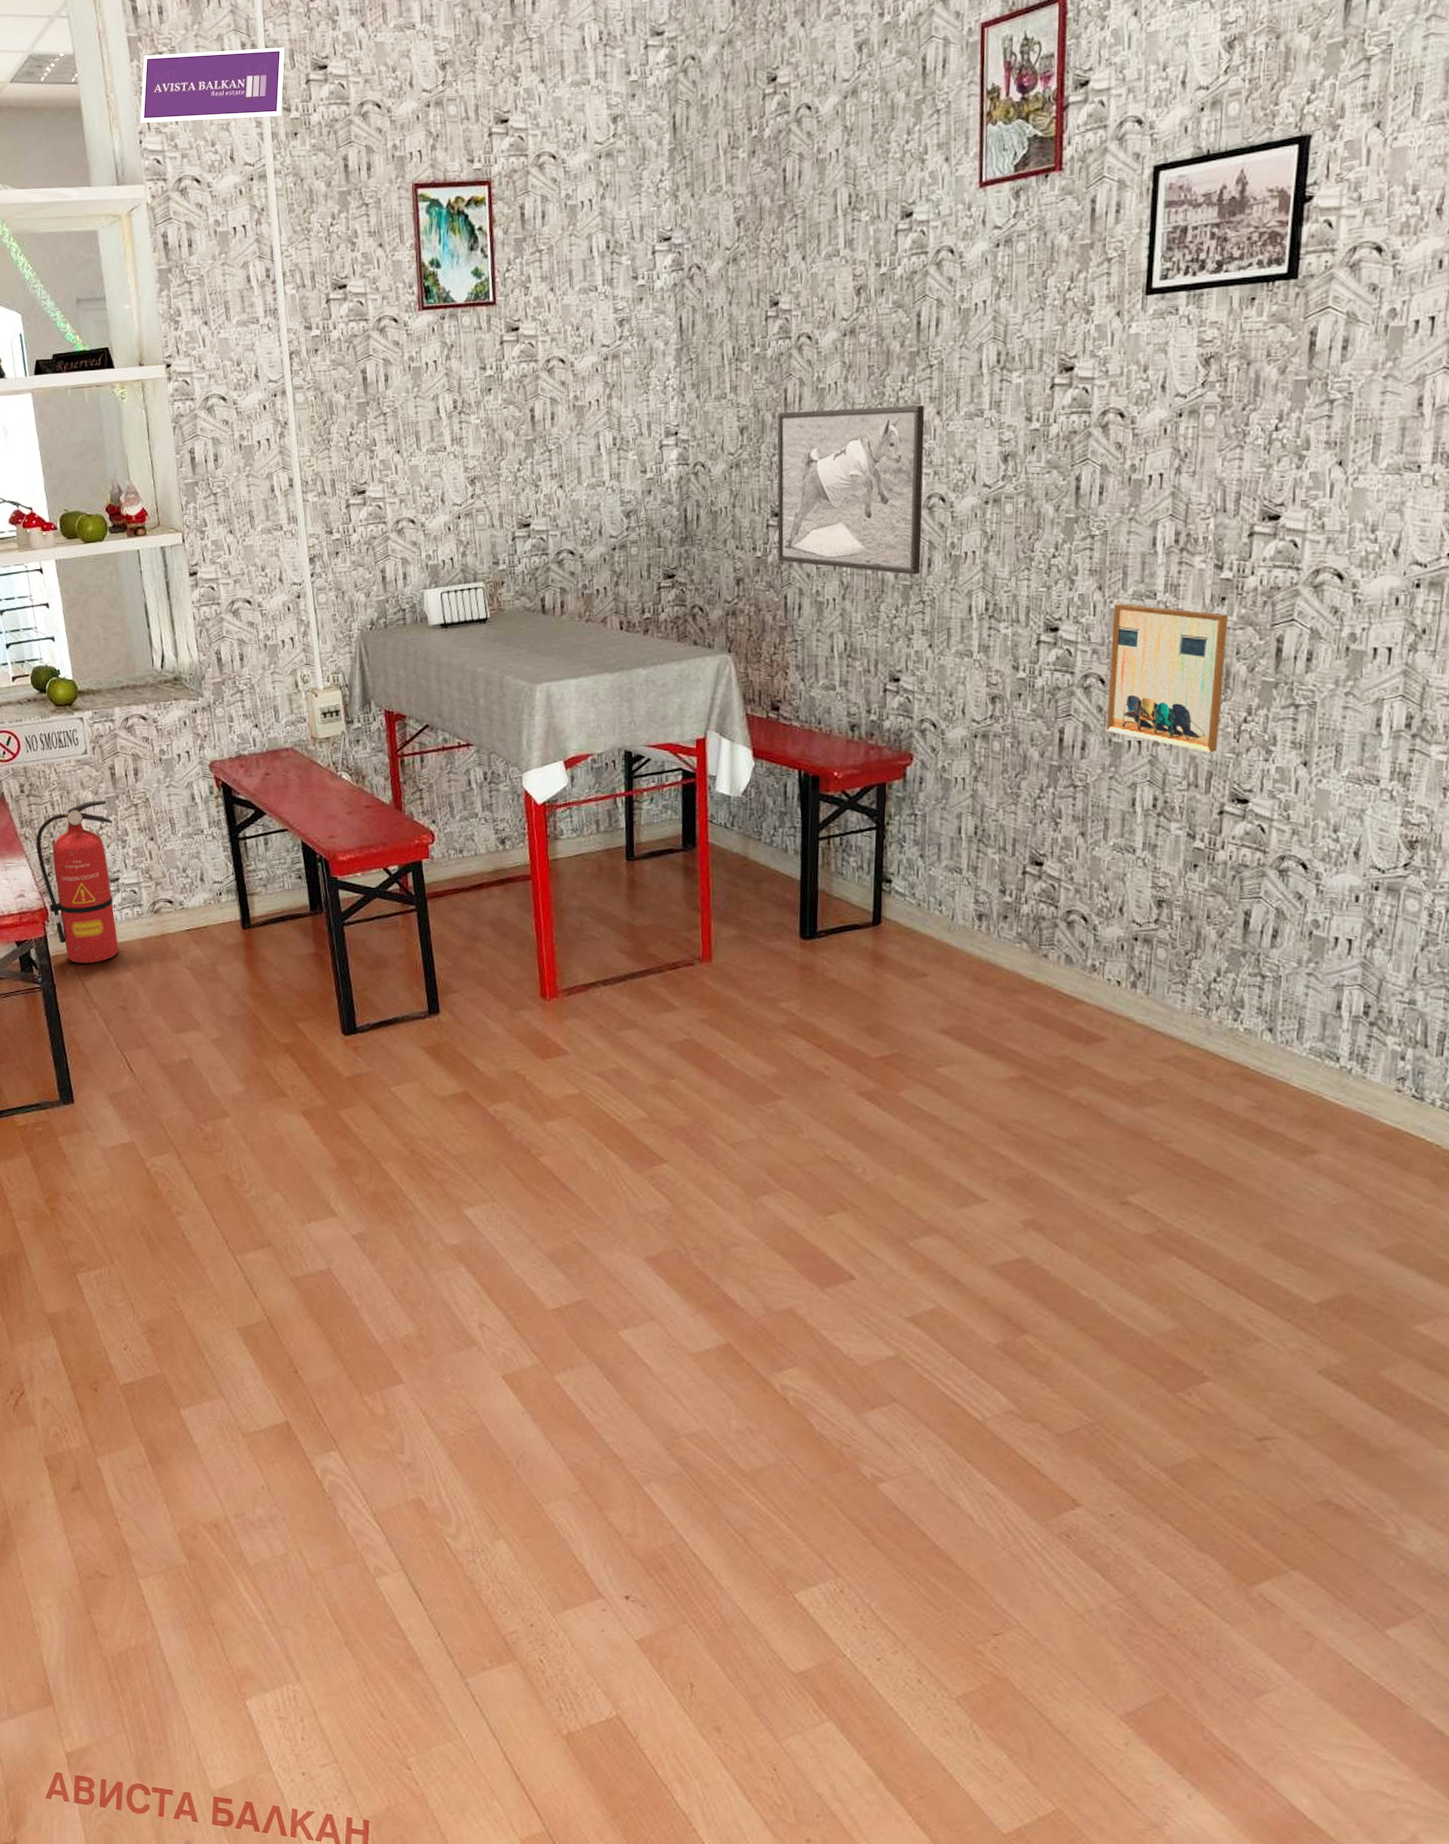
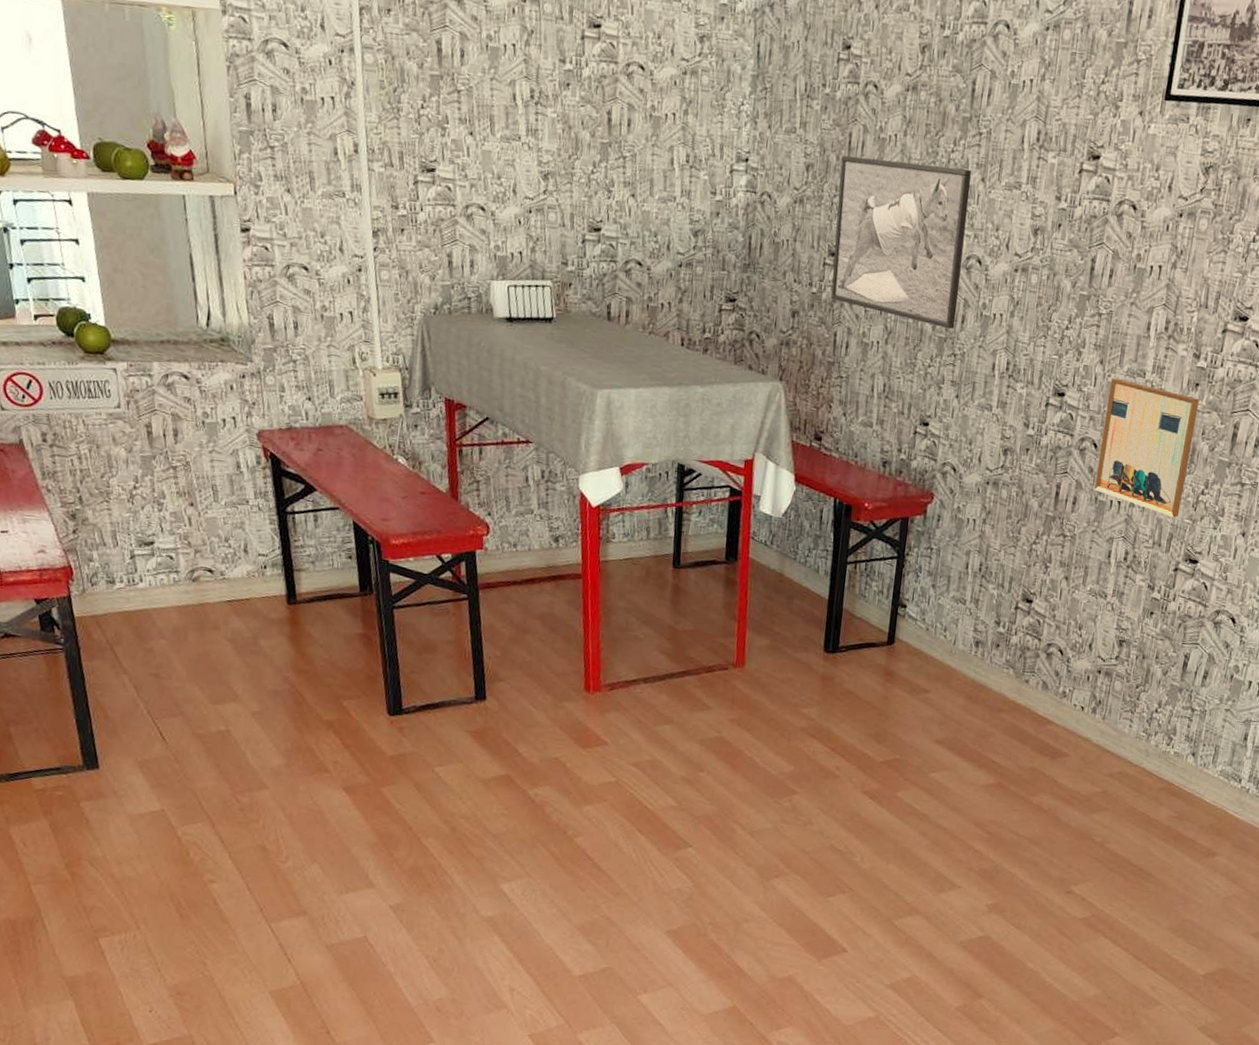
fire extinguisher: present [36,800,119,964] -> none [59,458,152,628]

